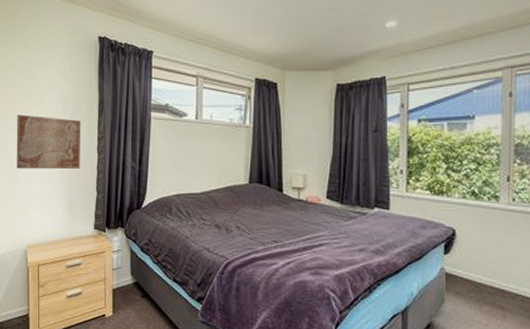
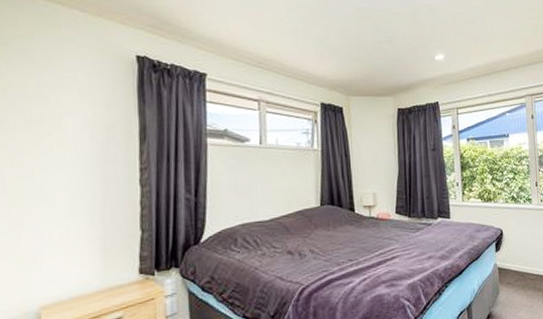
wall art: present [16,114,81,170] -> none [19,145,117,213]

